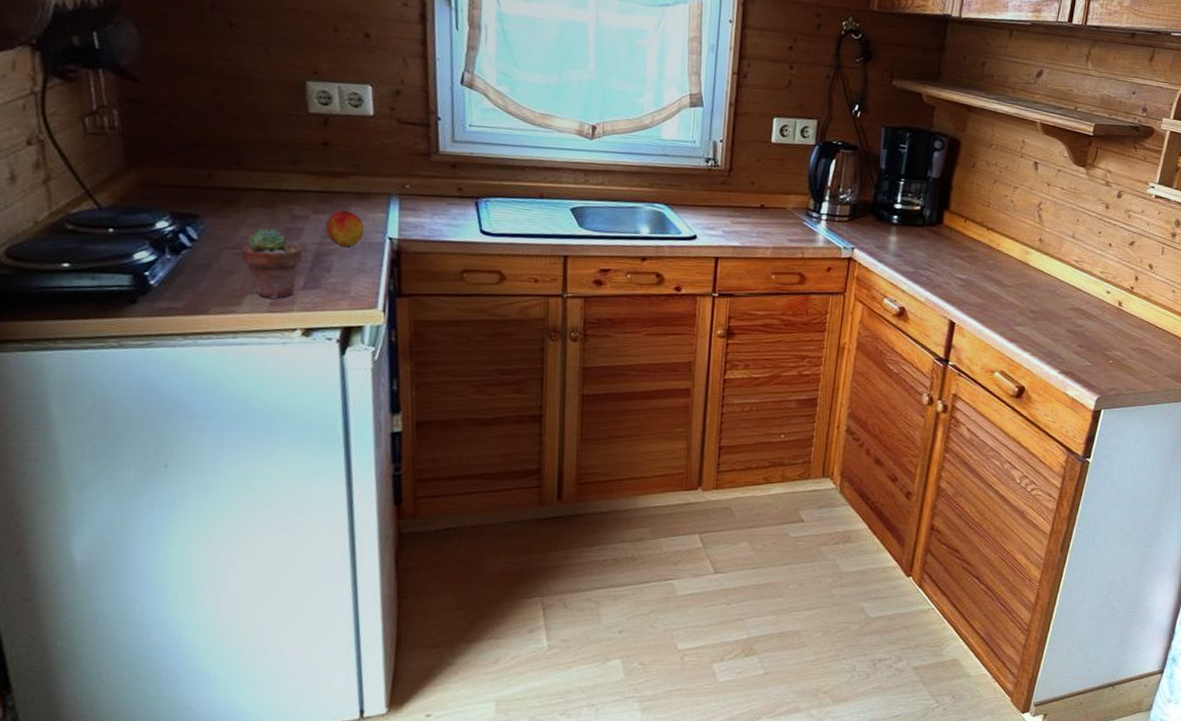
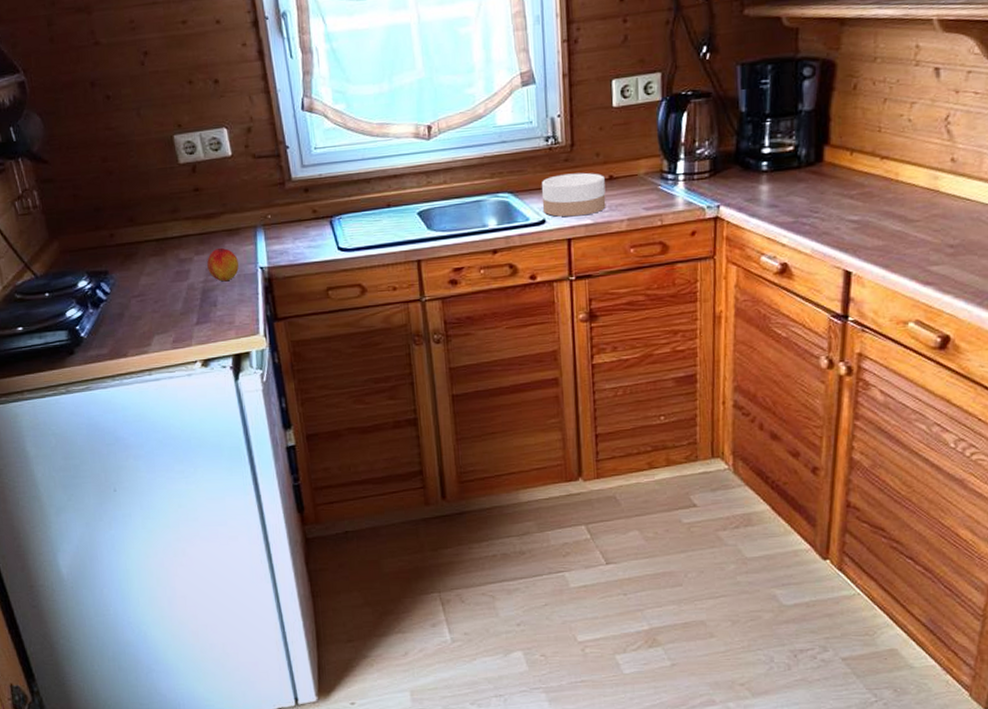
potted succulent: present [241,228,302,299] -> none [145,274,192,337]
bowl: none [696,195,756,238] -> present [541,172,606,217]

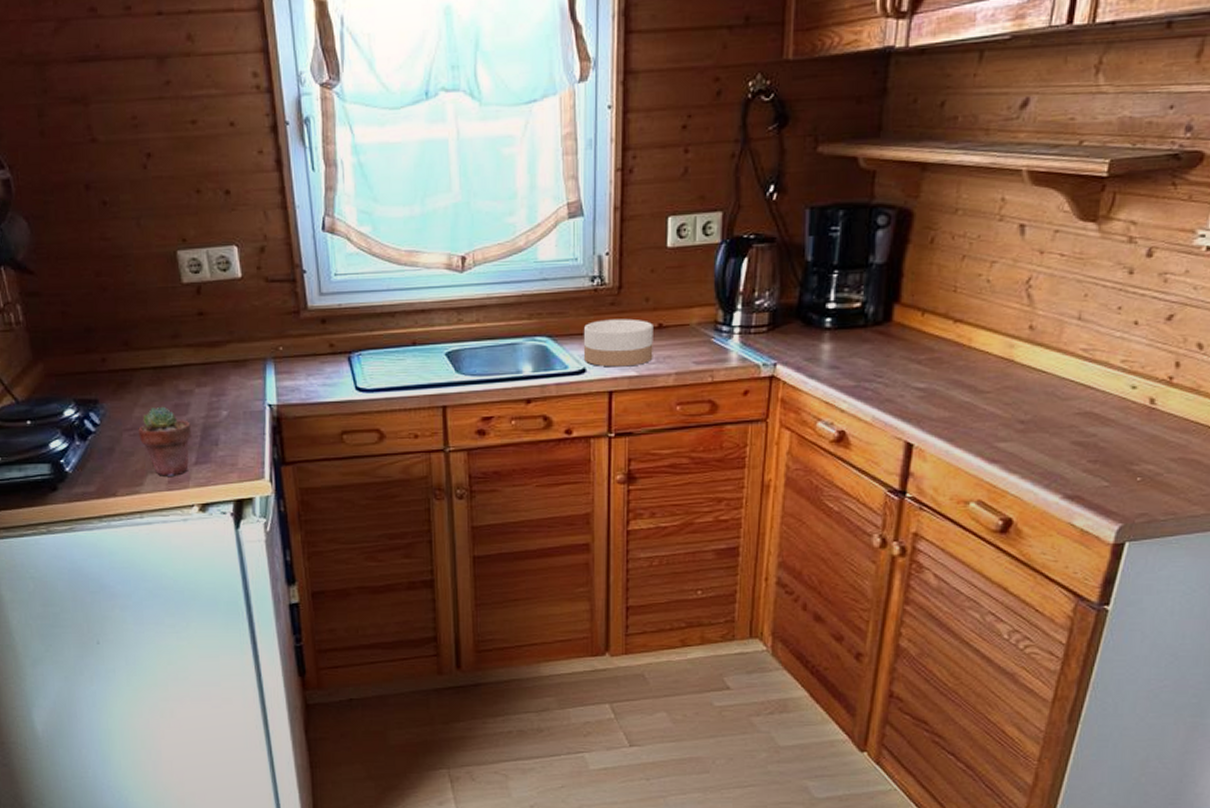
potted succulent: none [145,274,192,337] -> present [138,406,191,476]
peach: present [207,247,239,282] -> none [209,380,244,419]

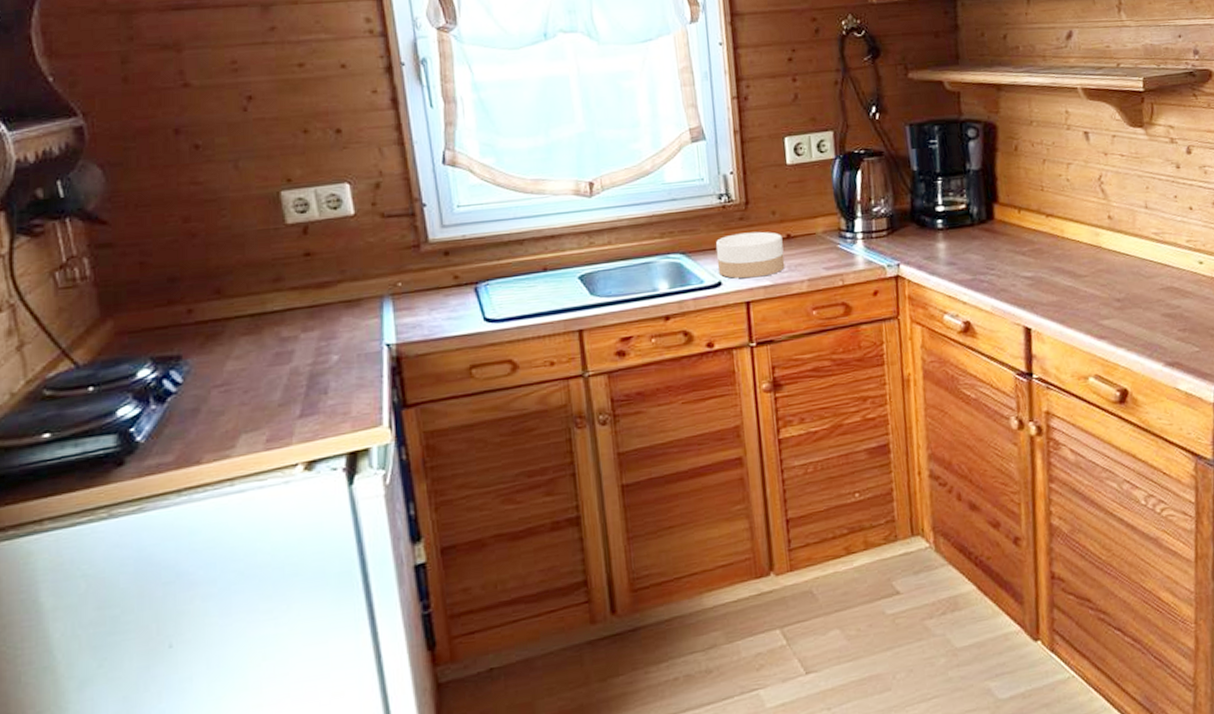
potted succulent: present [138,406,191,476] -> none [230,356,295,435]

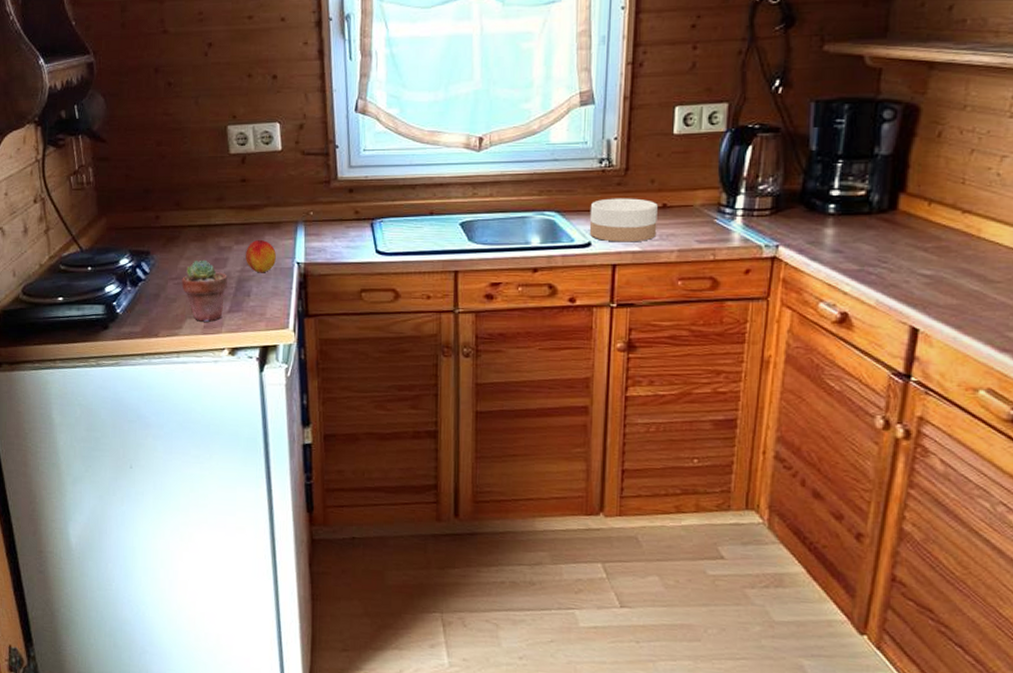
potted succulent: none [230,356,295,435] -> present [182,259,227,322]
peach: none [317,322,358,363] -> present [246,239,276,273]

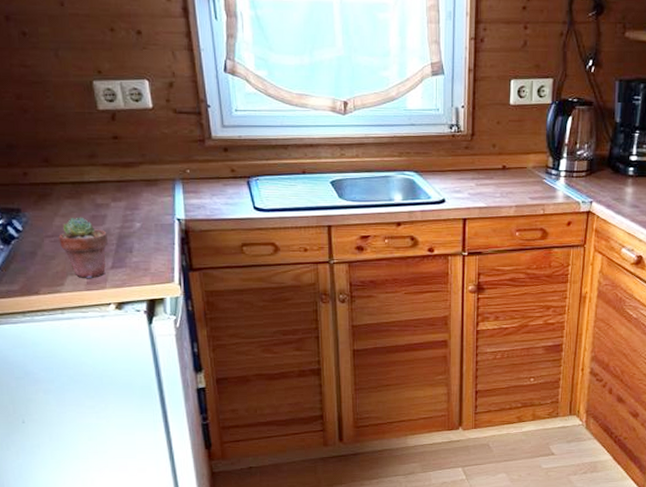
peach: present [246,239,276,273] -> none [124,196,156,230]
bowl: present [589,198,658,242] -> none [443,160,499,199]

